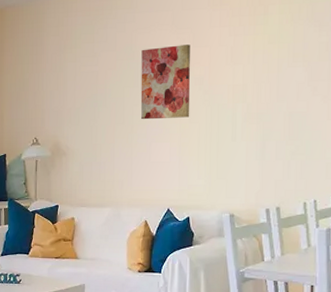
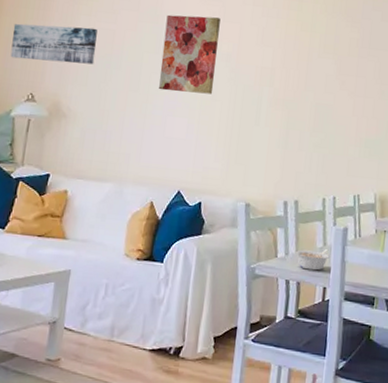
wall art: none [14,72,84,109] -> present [10,23,98,65]
legume: none [281,250,315,271] -> present [295,249,330,271]

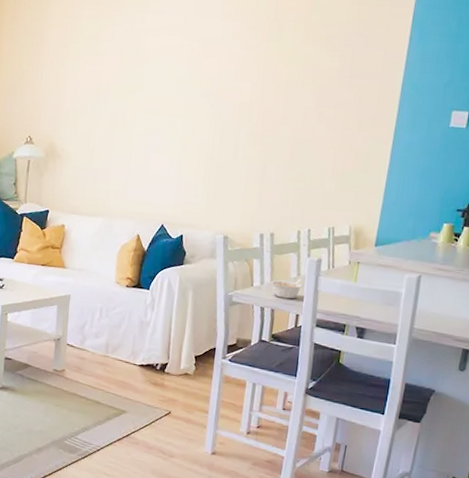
wall art: present [10,23,98,65] -> none [9,70,85,107]
wall art: present [159,14,221,94] -> none [142,53,200,132]

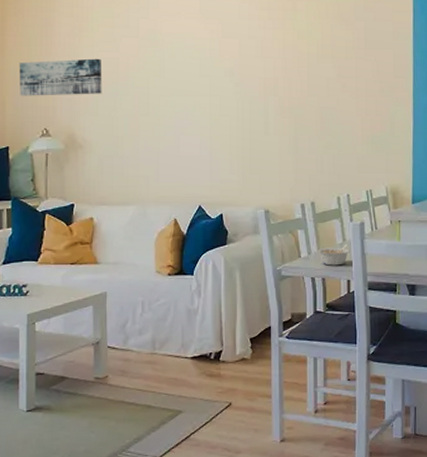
wall art: none [9,70,85,107] -> present [19,58,102,96]

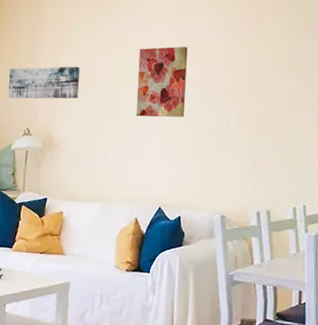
wall art: none [167,35,221,111] -> present [136,47,188,117]
legume: present [317,245,350,266] -> none [270,255,303,276]

